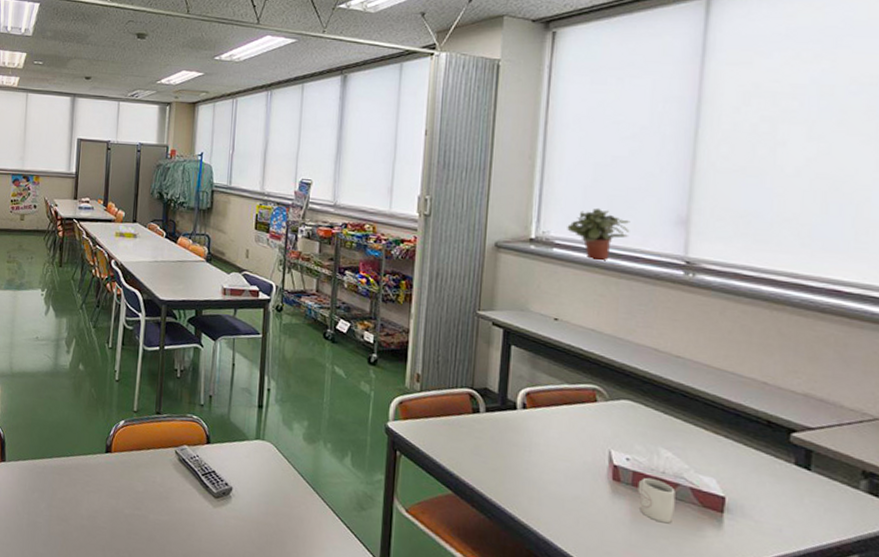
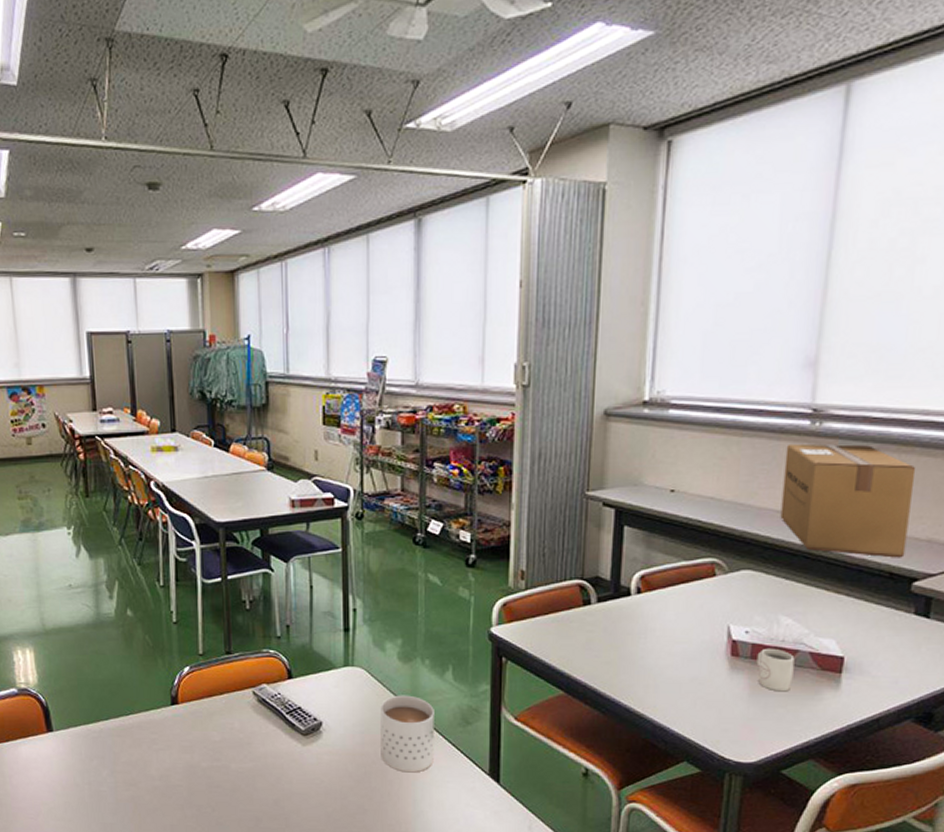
mug: none [282,472,333,549] -> present [381,695,434,773]
potted plant: present [567,208,630,261] -> none [684,357,754,419]
box: none [658,289,787,408] -> present [780,443,915,558]

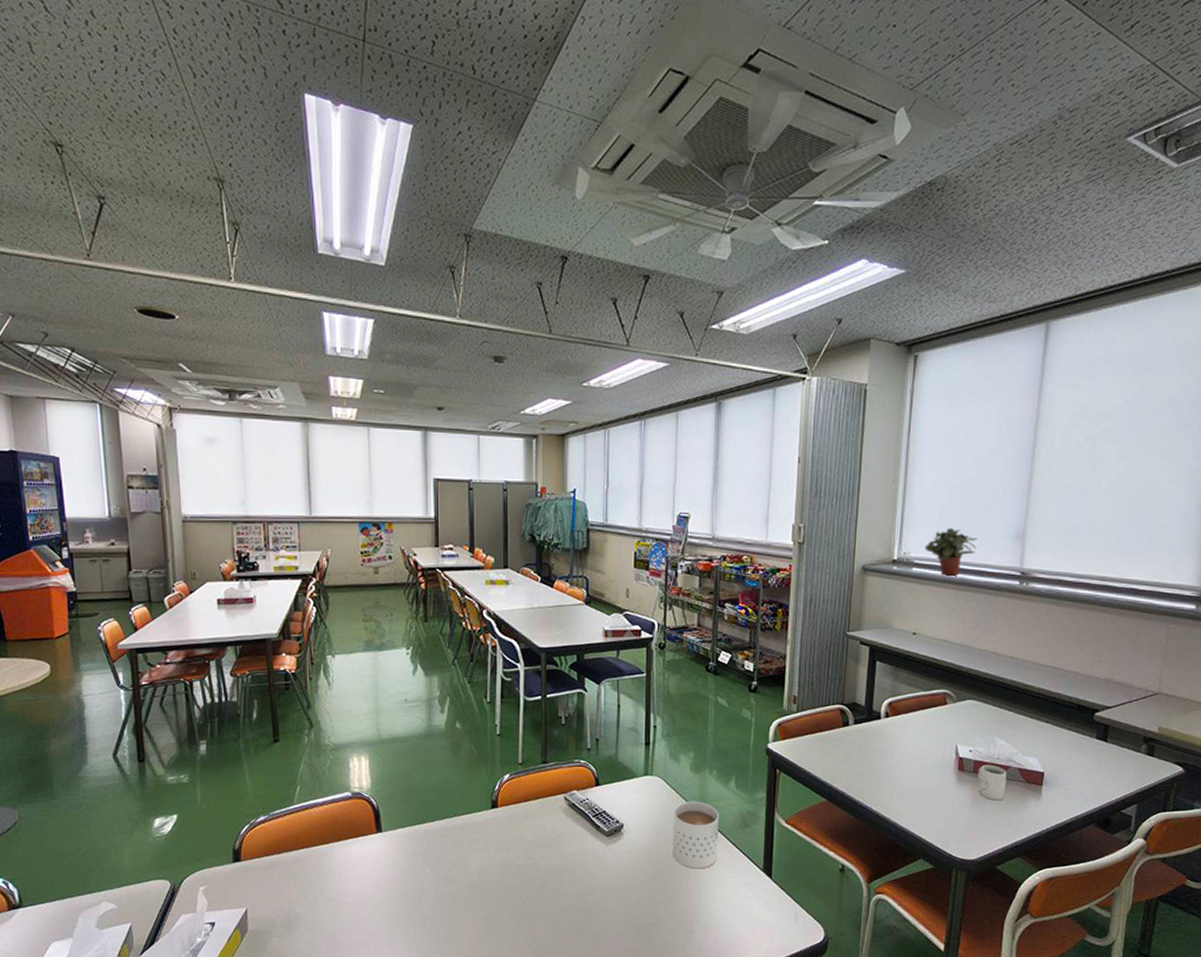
potted plant: none [684,357,754,419] -> present [925,527,978,577]
box: present [780,443,915,558] -> none [996,599,1096,693]

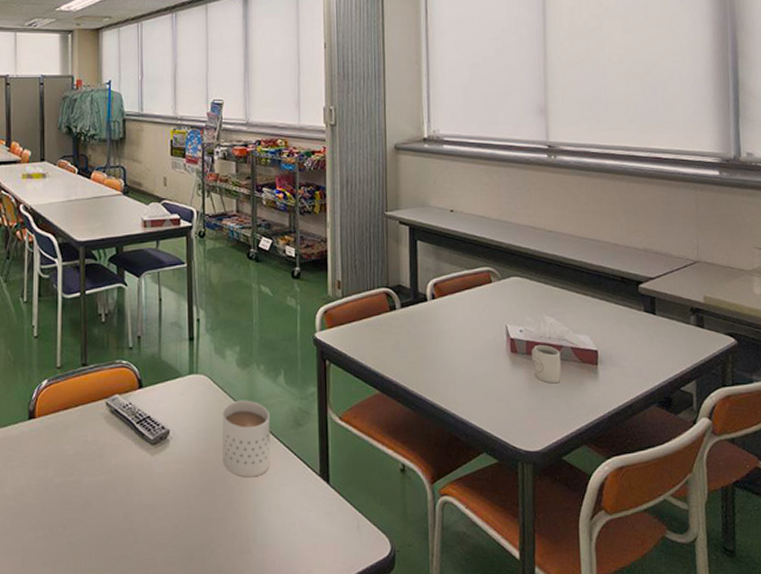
potted plant: present [925,527,978,577] -> none [453,104,503,153]

